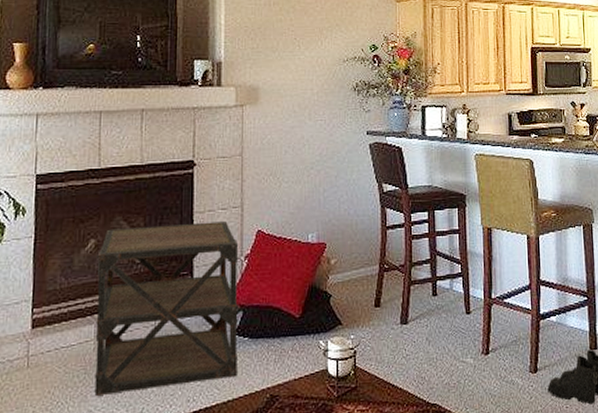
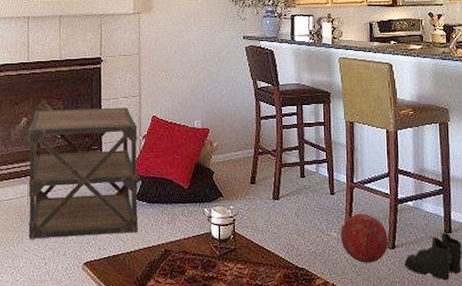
ball: none [477,333,530,392] -> present [340,213,388,263]

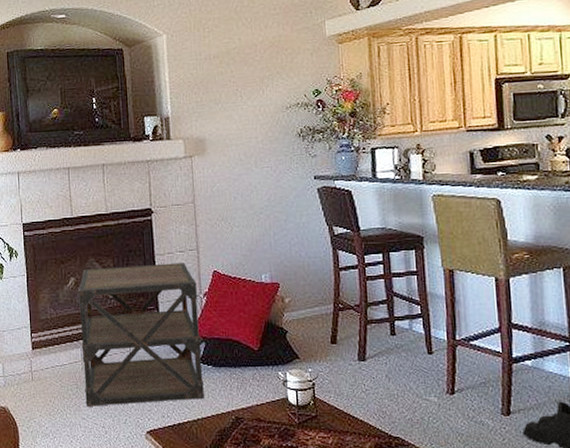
ball: present [340,213,388,263] -> none [441,375,502,432]

